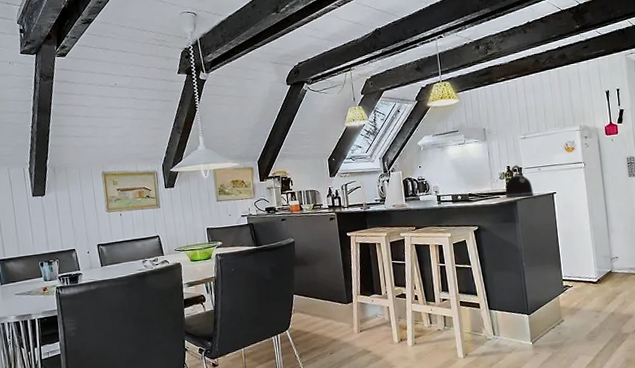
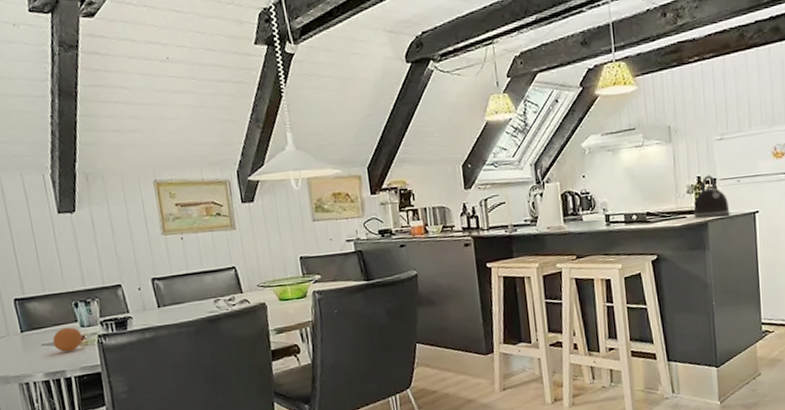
fruit: none [23,281,45,300] -> present [52,327,83,352]

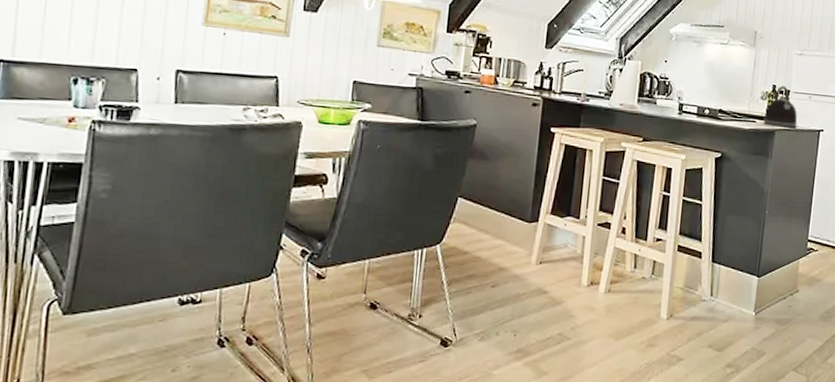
fruit: present [52,327,83,352] -> none [33,105,73,133]

